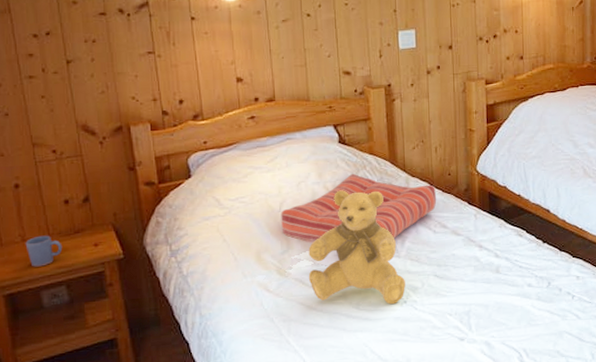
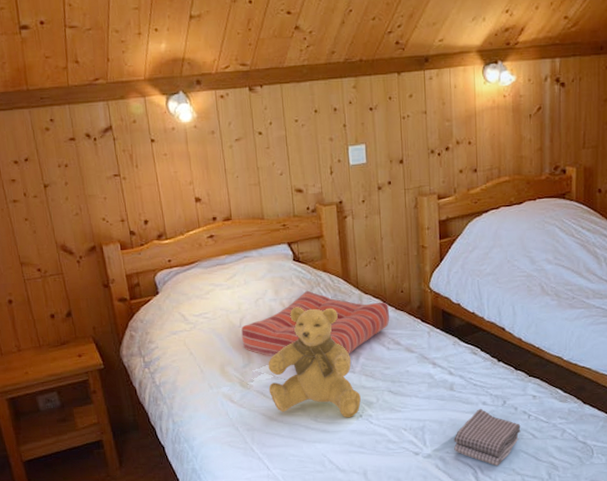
mug: present [25,235,63,267] -> none [20,346,52,375]
towel: none [499,290,565,349] -> present [454,408,521,467]

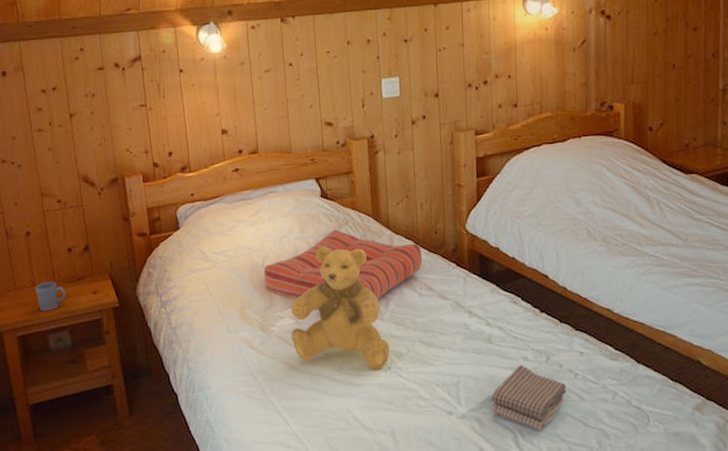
mug: none [20,346,52,375] -> present [35,281,66,311]

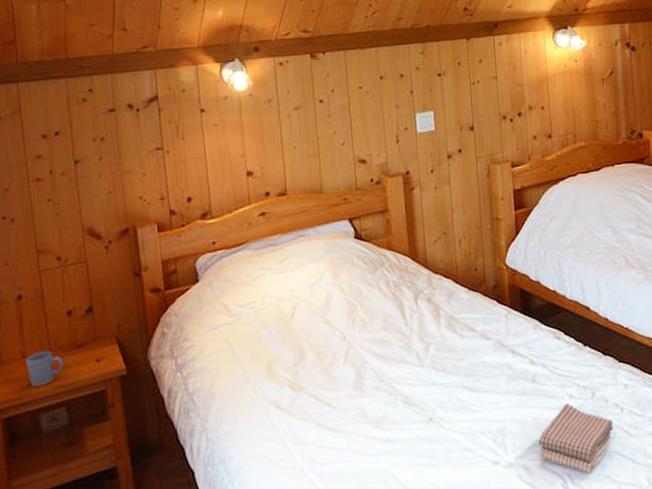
seat cushion: present [264,229,423,300] -> none [293,271,463,351]
teddy bear: present [290,246,390,370] -> none [323,291,431,423]

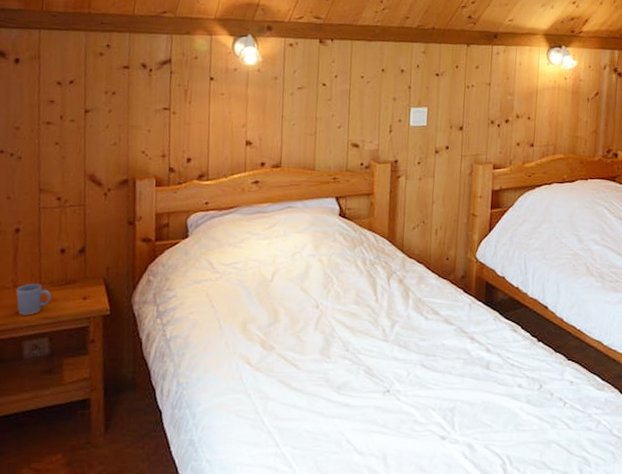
towel: present [538,402,614,474] -> none [484,391,555,458]

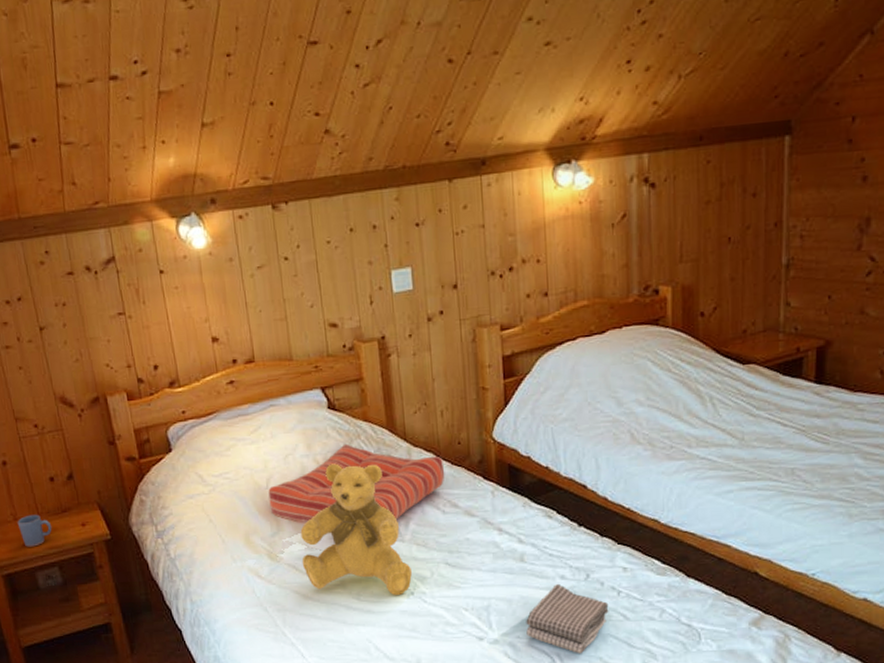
seat cushion: none [271,248,432,321] -> present [268,443,445,523]
teddy bear: none [291,265,391,392] -> present [300,463,412,596]
towel: none [484,391,555,458] -> present [526,583,609,654]

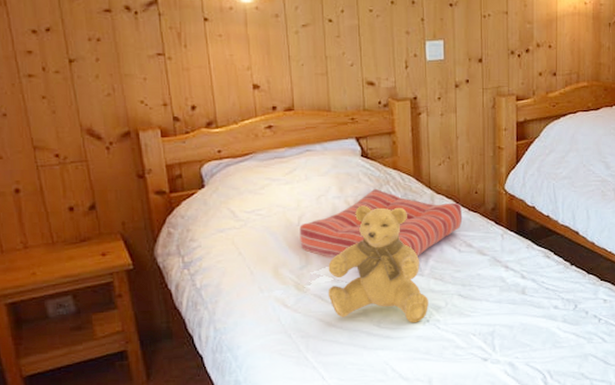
mug: present [17,514,52,547] -> none [27,243,68,276]
towel: present [526,583,609,654] -> none [524,312,591,371]

